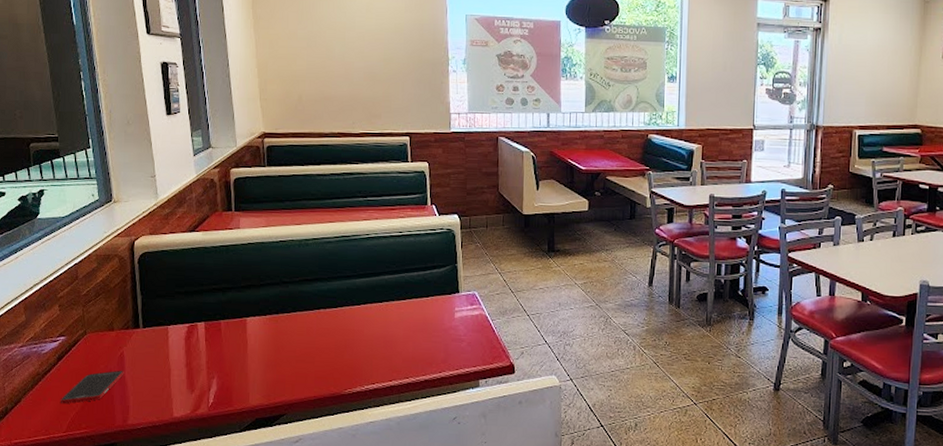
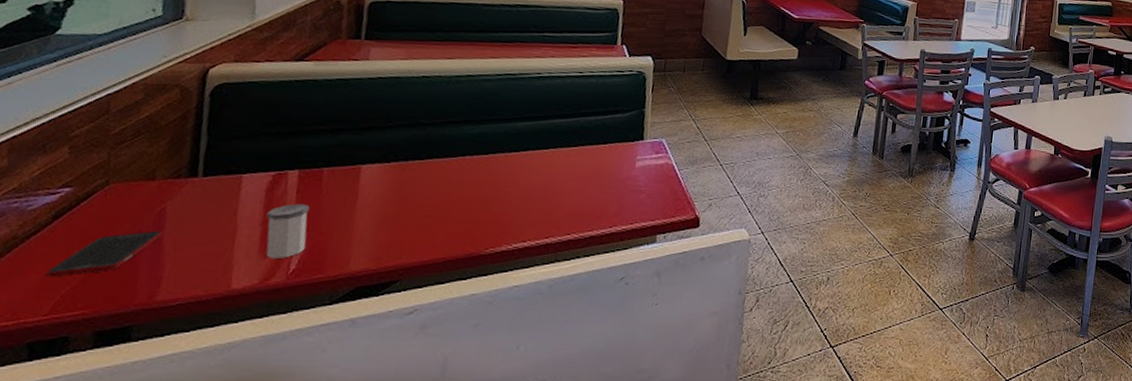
salt shaker: none [188,350,218,394] -> present [266,204,309,258]

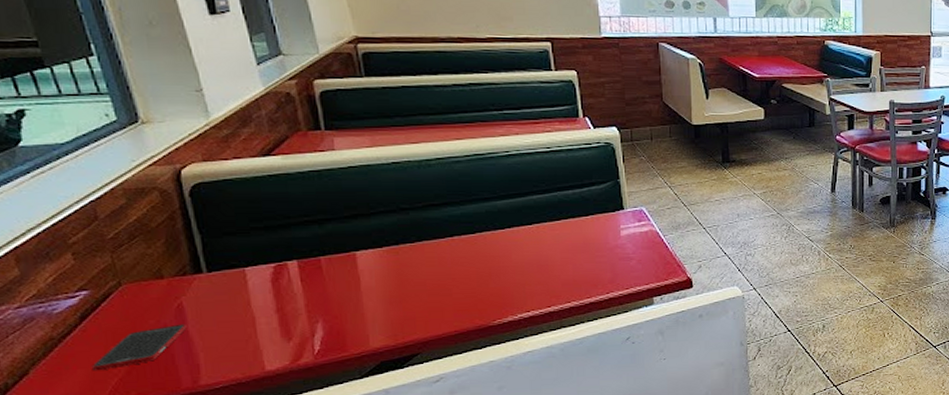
salt shaker: present [266,204,309,258] -> none [278,291,324,342]

